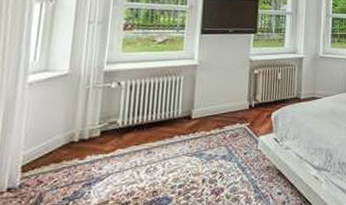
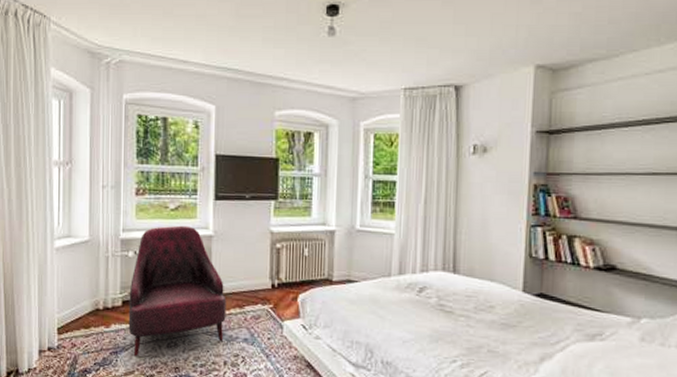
armchair: none [105,57,208,187] -> present [128,225,227,357]

